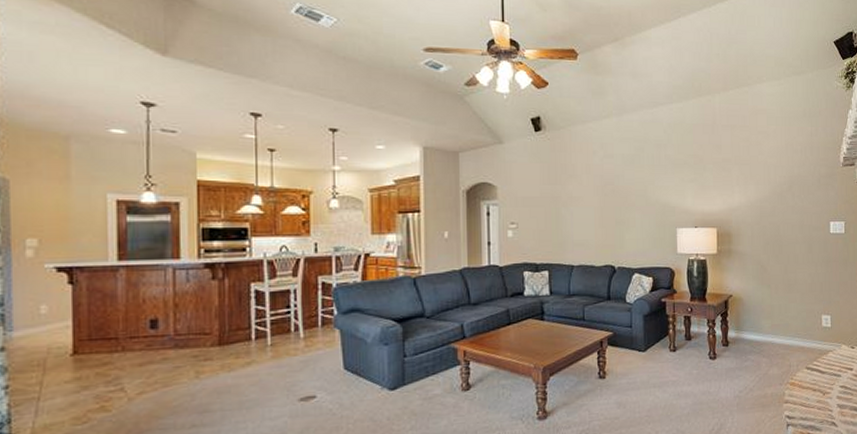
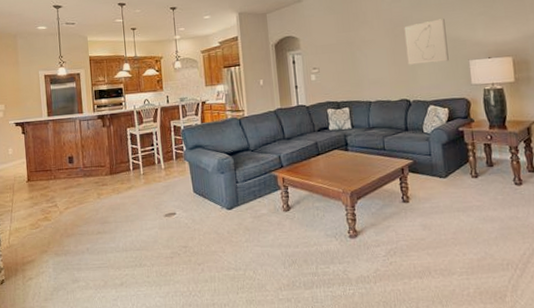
wall art: none [614,181,657,228] -> present [404,18,449,65]

